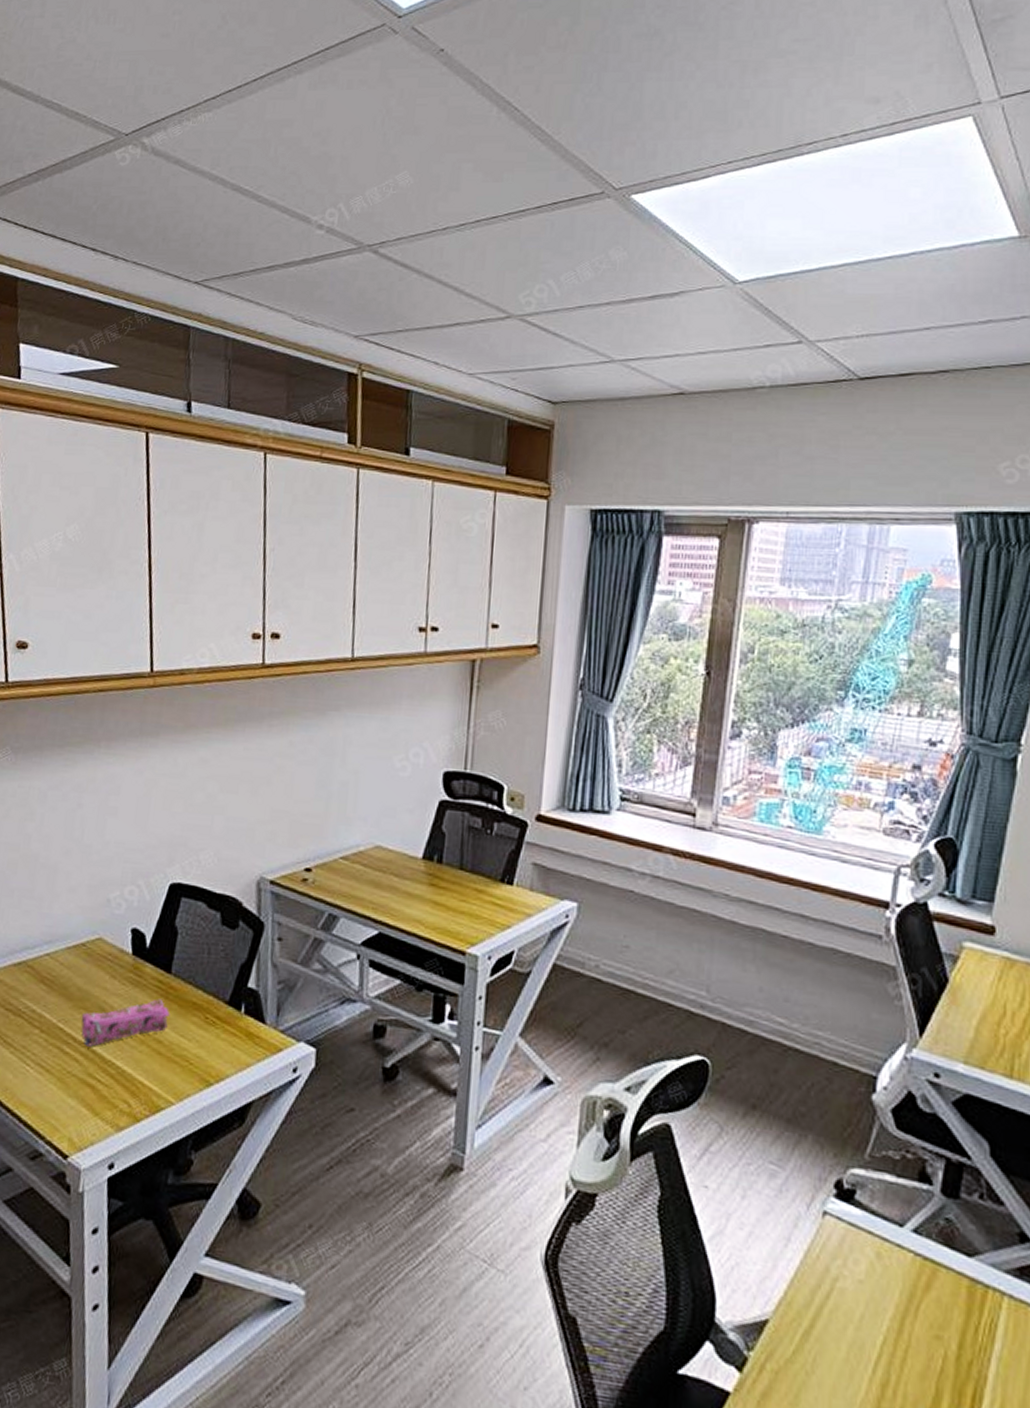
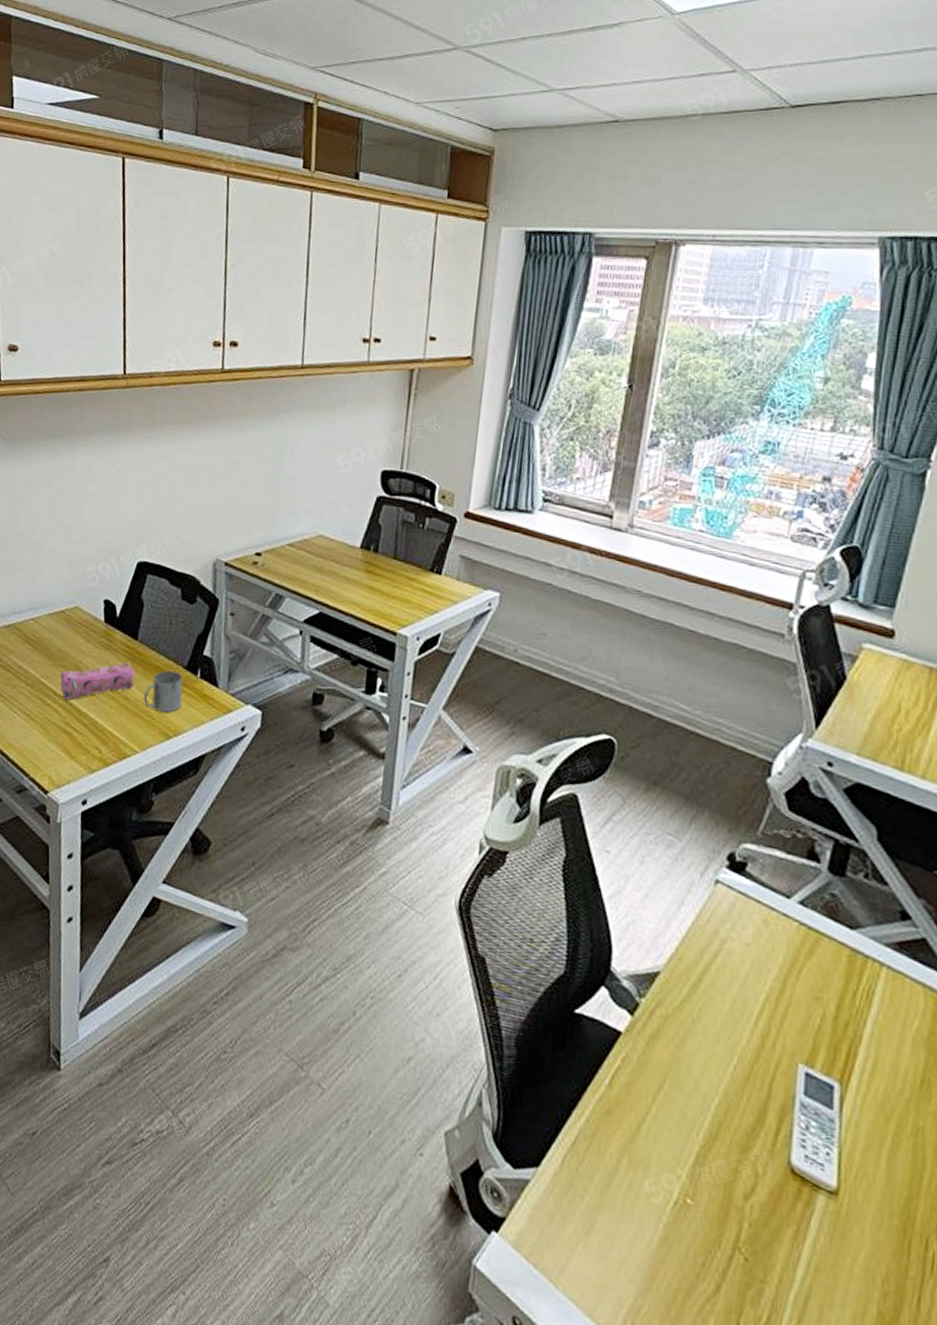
mug: none [179,1006,225,1056] -> present [144,670,183,713]

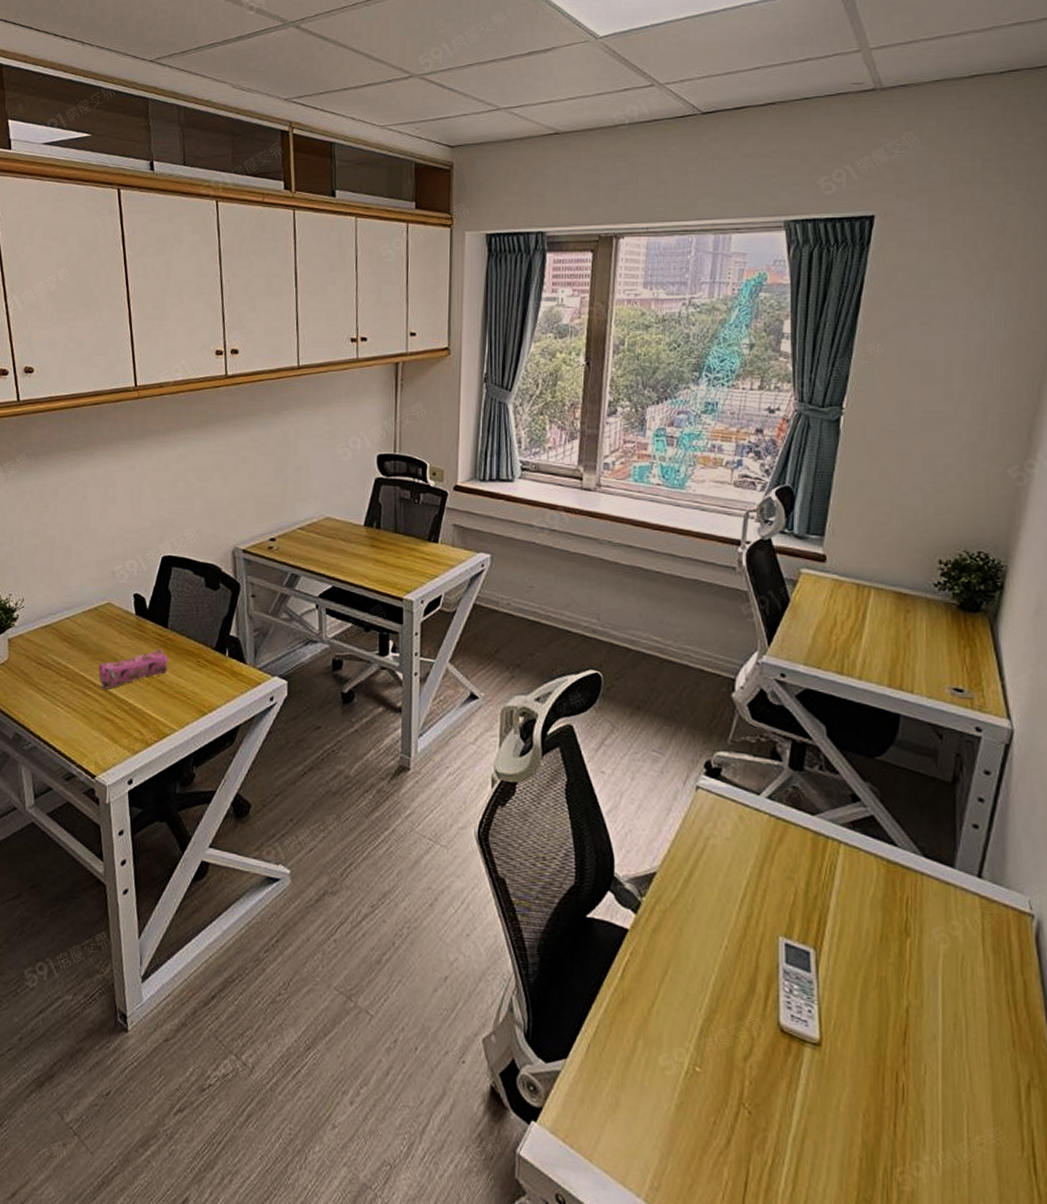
mug: present [144,670,183,713] -> none [178,652,214,692]

